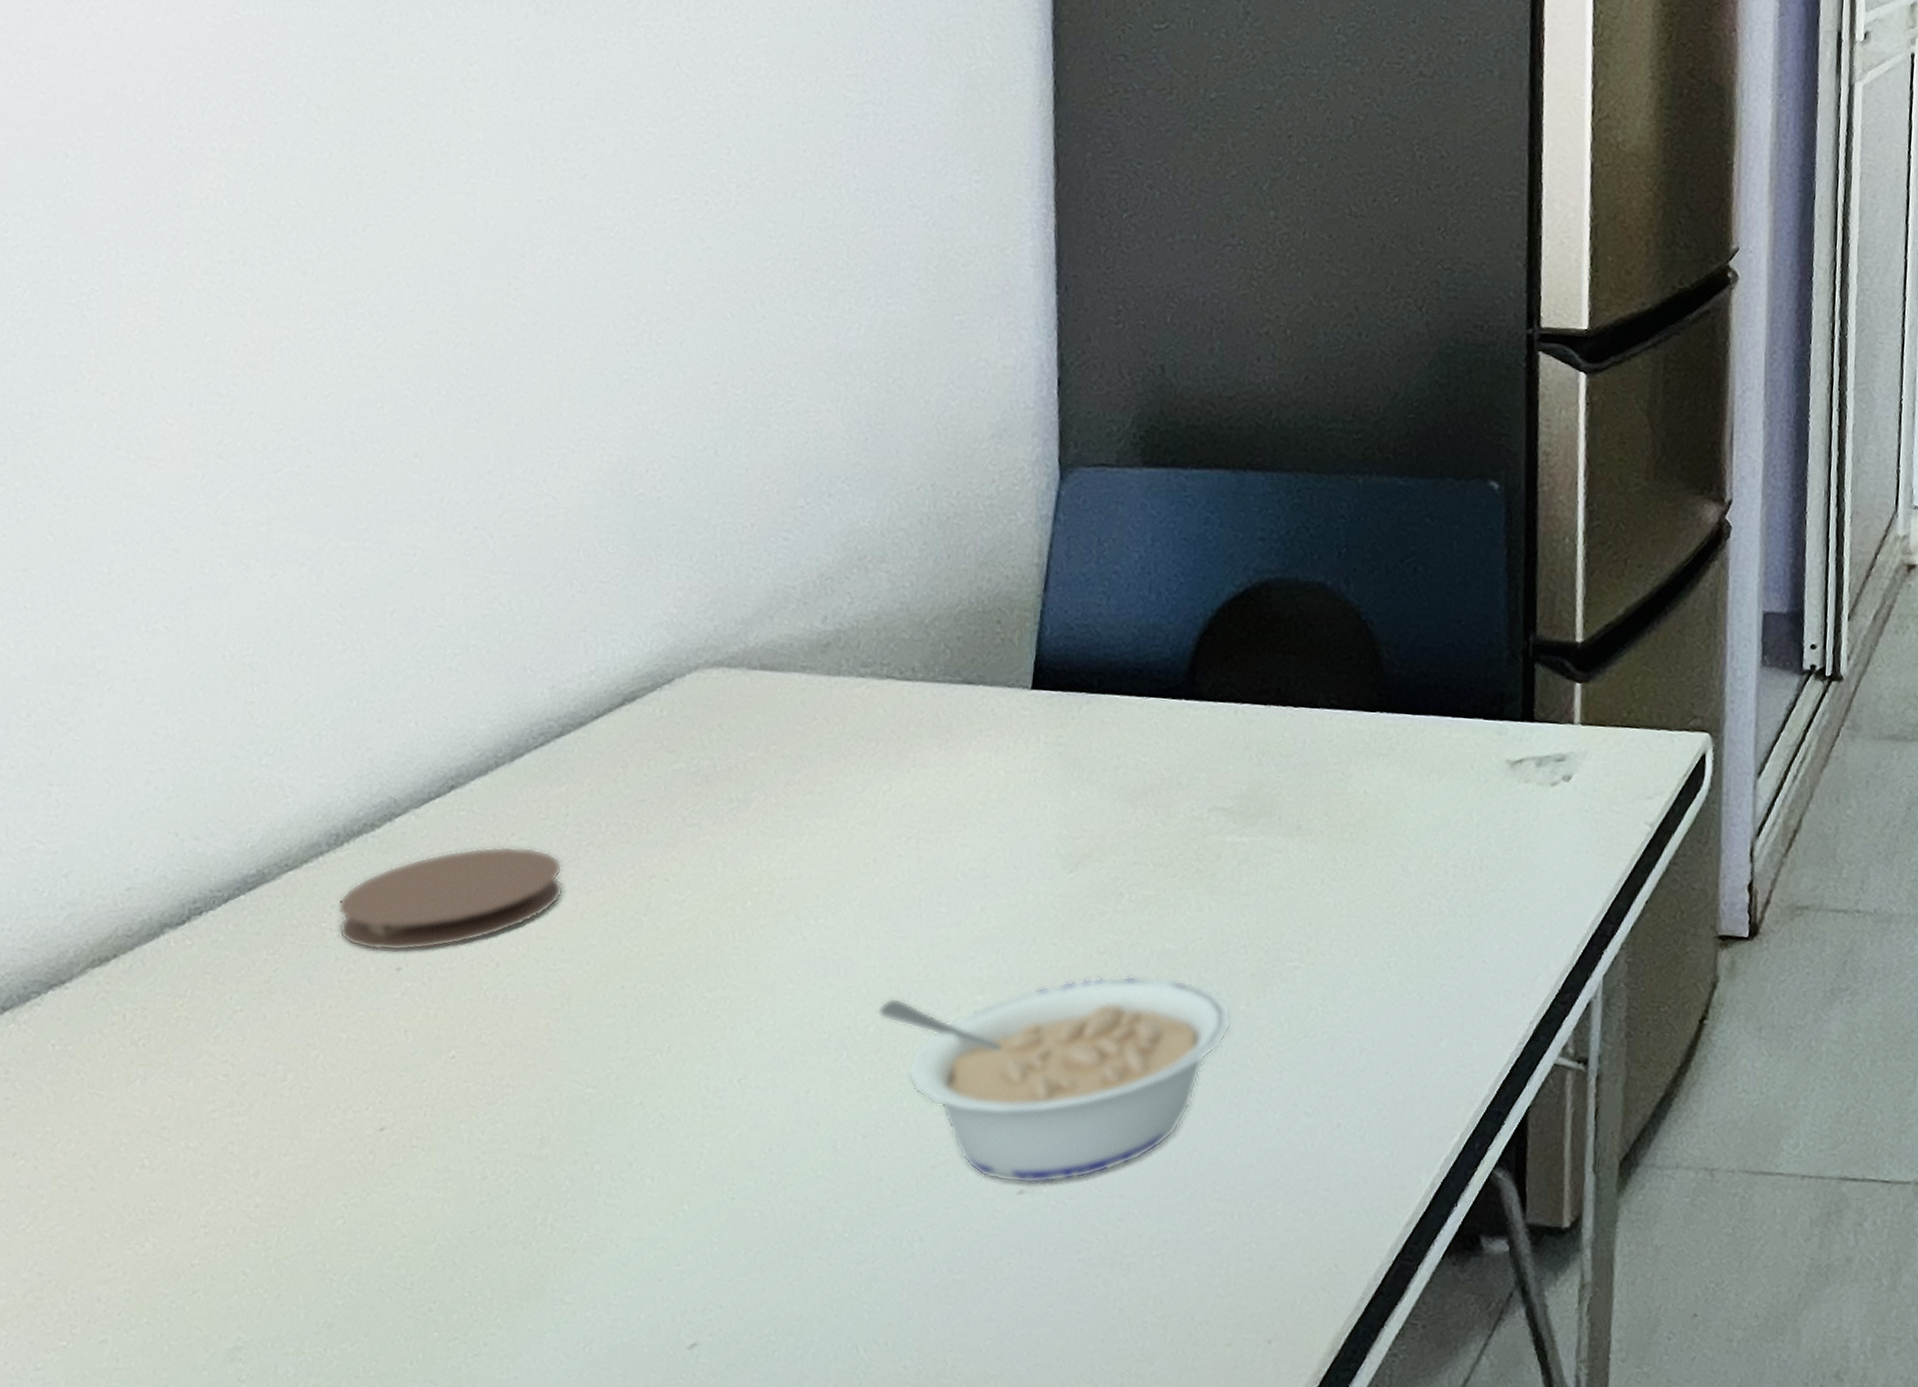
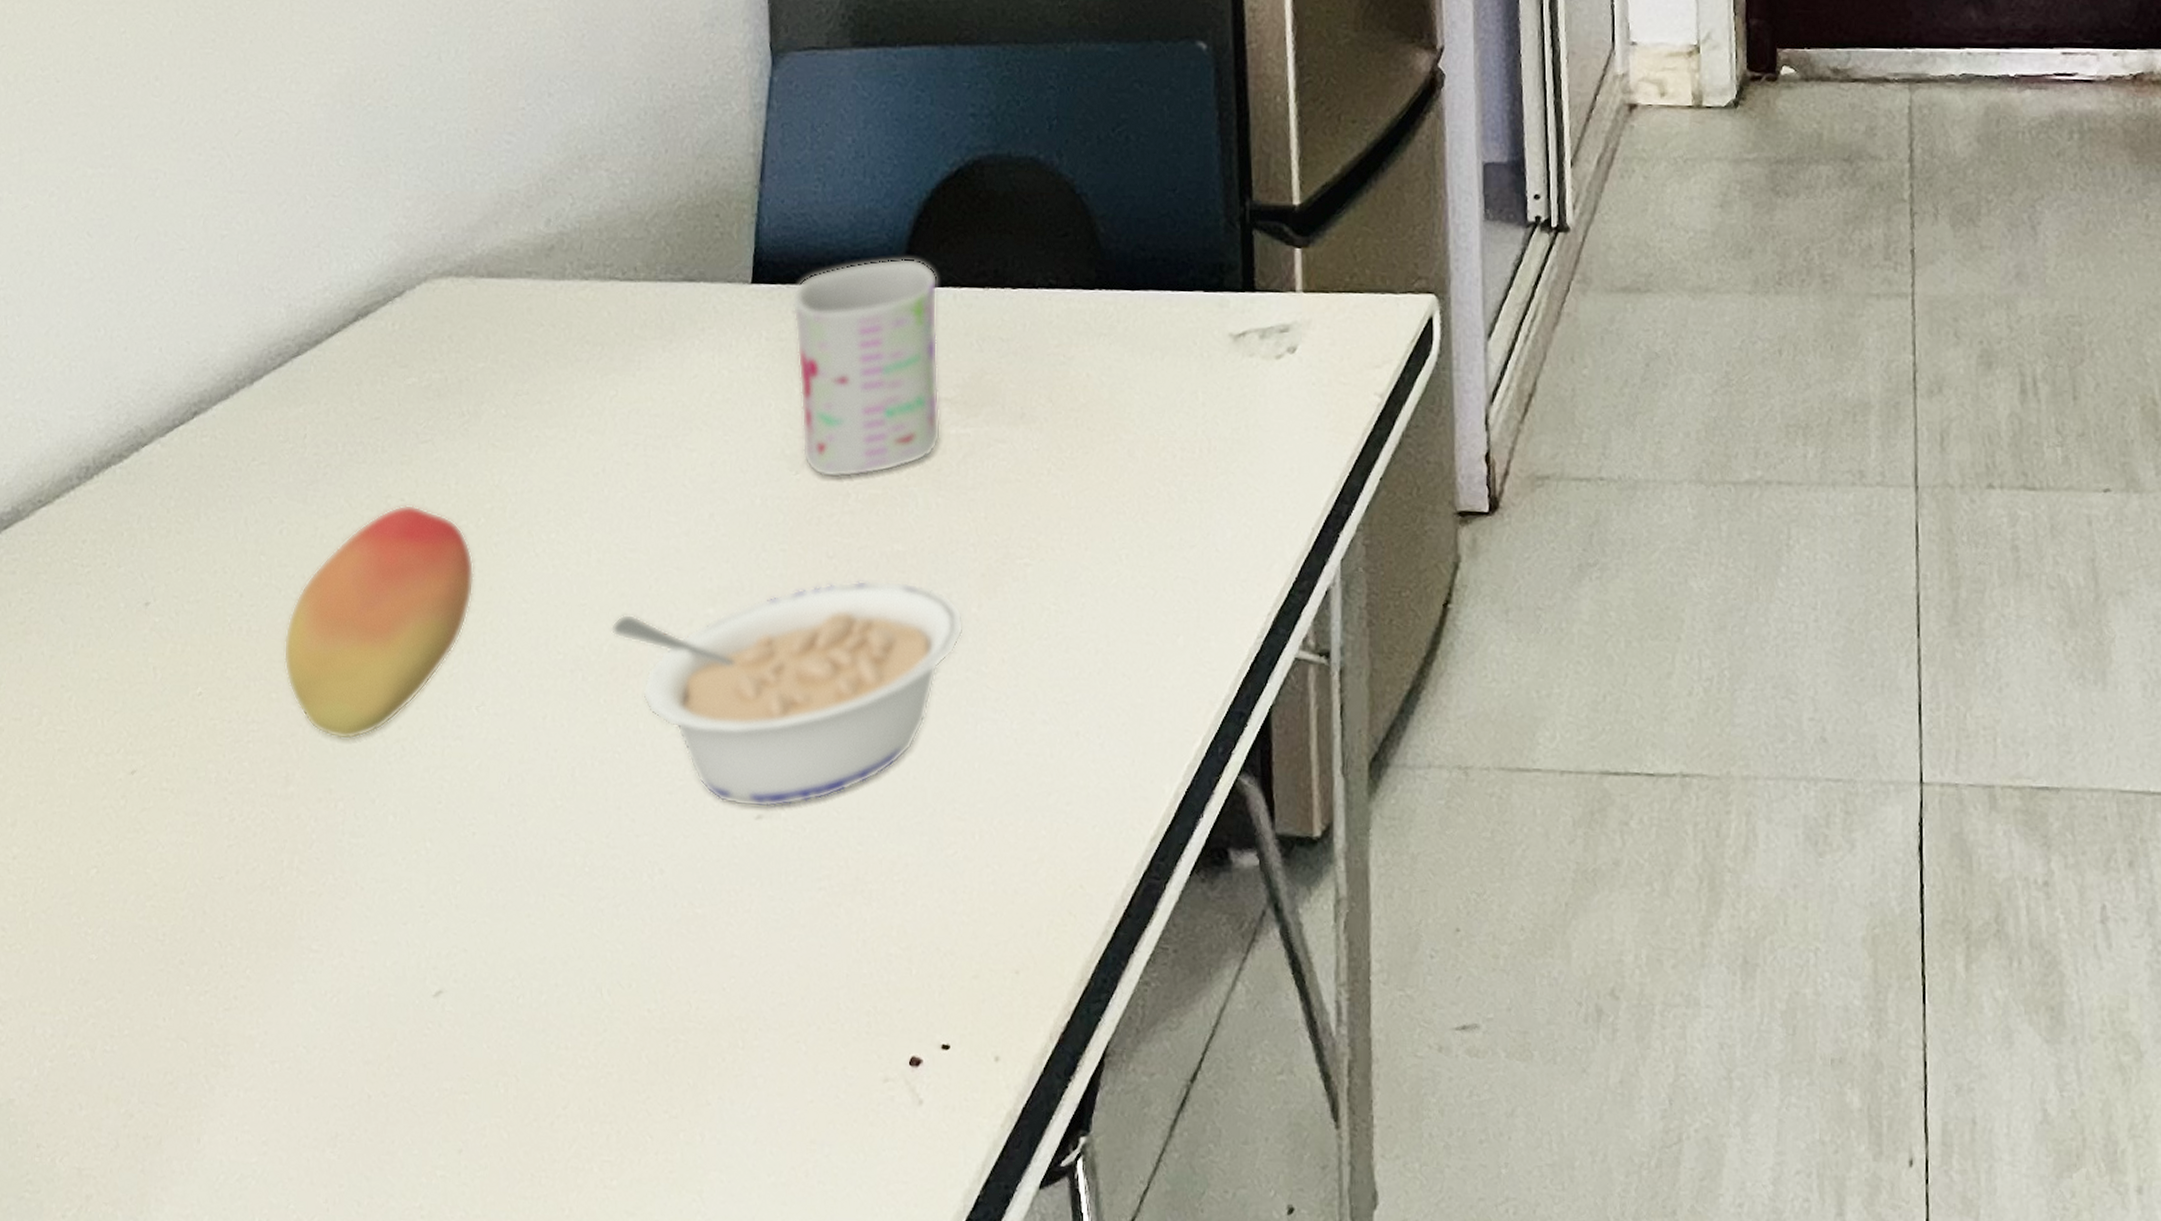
coaster: present [338,846,564,952] -> none [89,471,304,586]
fruit: none [540,884,740,1107] -> present [283,504,474,740]
mug: none [1071,672,1220,879] -> present [791,258,942,478]

